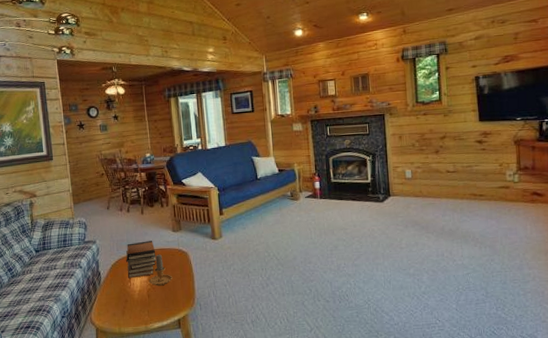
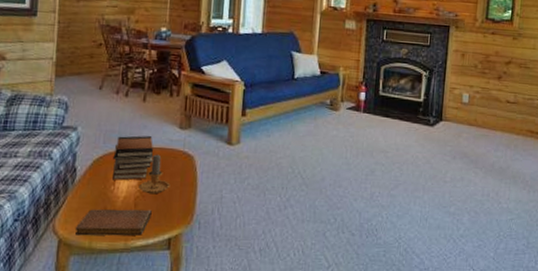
notebook: none [106,298,162,324] -> present [75,209,152,236]

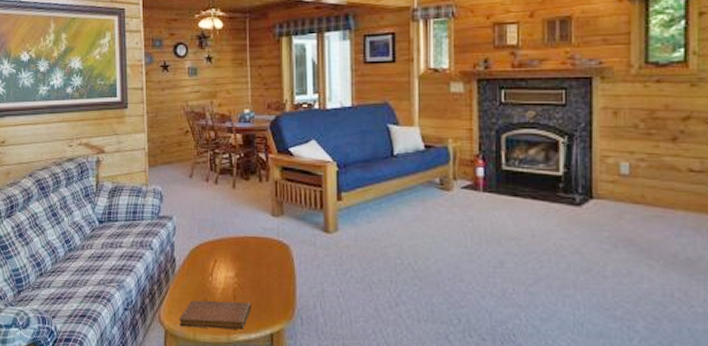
book stack: present [111,135,154,181] -> none [209,224,248,271]
candle: present [138,154,170,195] -> none [236,244,268,287]

